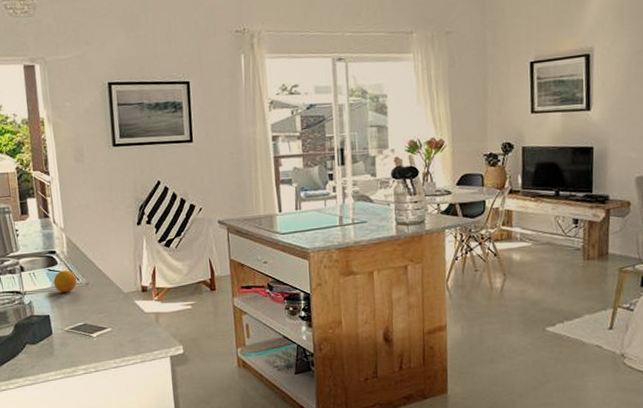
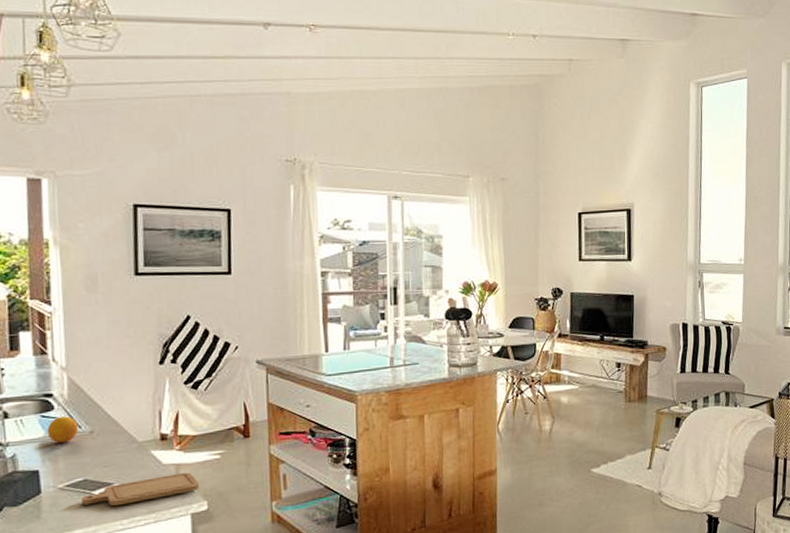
chopping board: none [83,320,176,348] -> present [82,472,200,507]

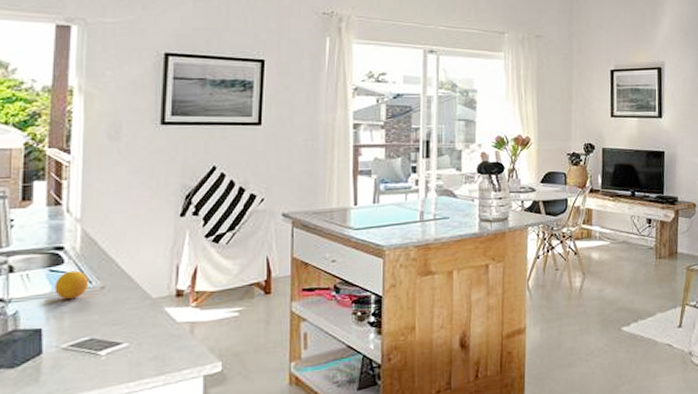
chopping board: present [82,472,200,507] -> none [86,330,215,368]

